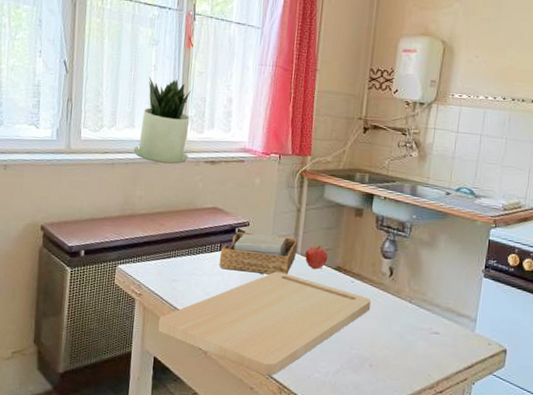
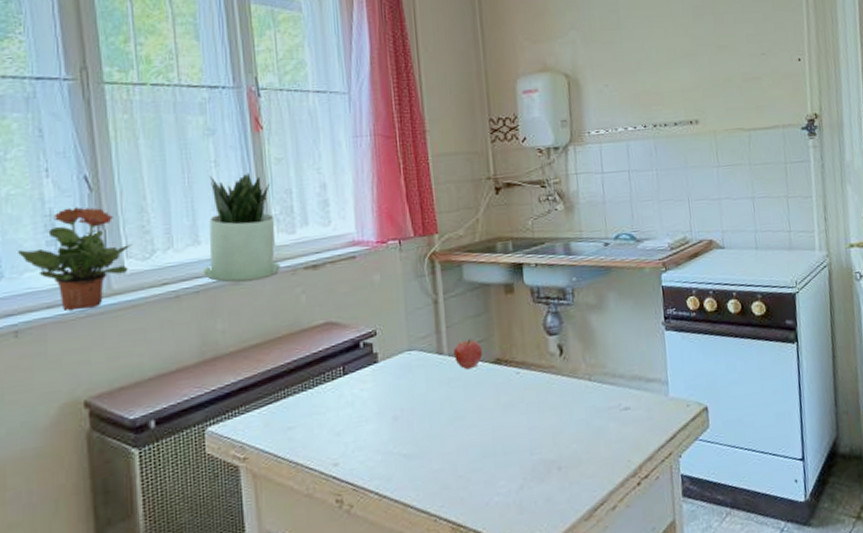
potted plant: none [14,82,89,160] -> present [18,207,133,312]
cutting board: present [158,271,372,376] -> none [277,382,546,519]
napkin holder: present [219,232,298,275] -> none [344,337,444,398]

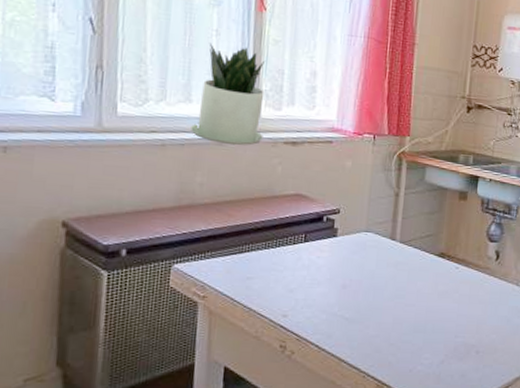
potted plant: present [18,207,133,312] -> none [16,44,128,141]
fruit: present [454,339,483,370] -> none [405,232,431,258]

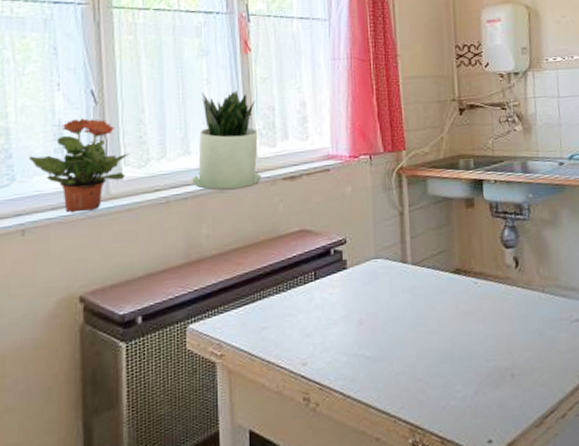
potted plant: none [16,44,128,141] -> present [29,118,130,213]

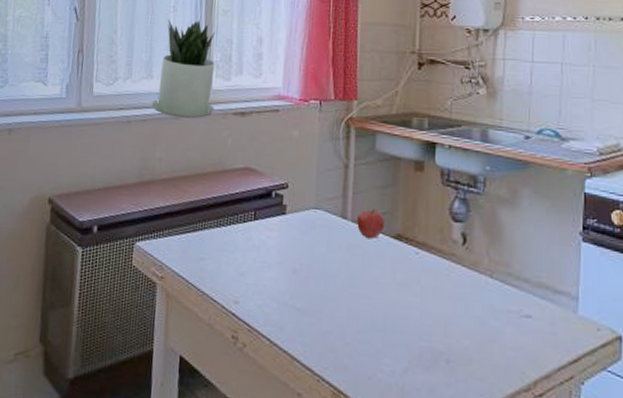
potted plant: present [29,118,130,213] -> none [20,33,102,121]
fruit: none [417,249,444,278] -> present [357,209,385,240]

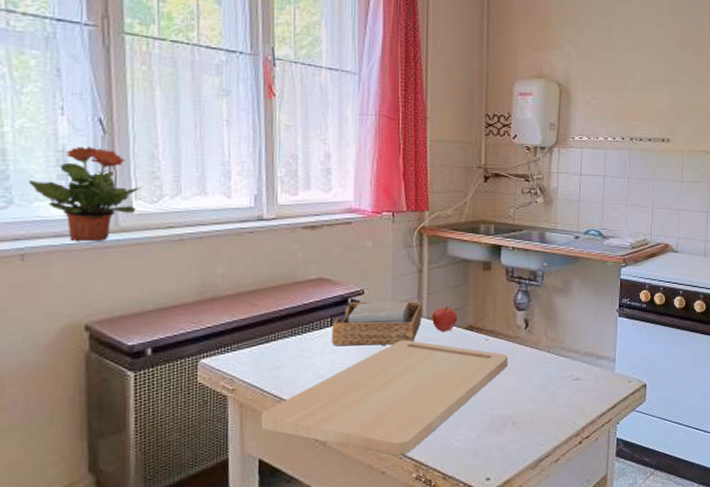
potted plant: none [20,33,102,121] -> present [29,146,142,242]
planter: present [150,19,216,119] -> none [206,133,281,234]
cutting board: none [184,243,442,378] -> present [261,340,509,456]
napkin holder: none [254,195,348,248] -> present [331,300,423,346]

